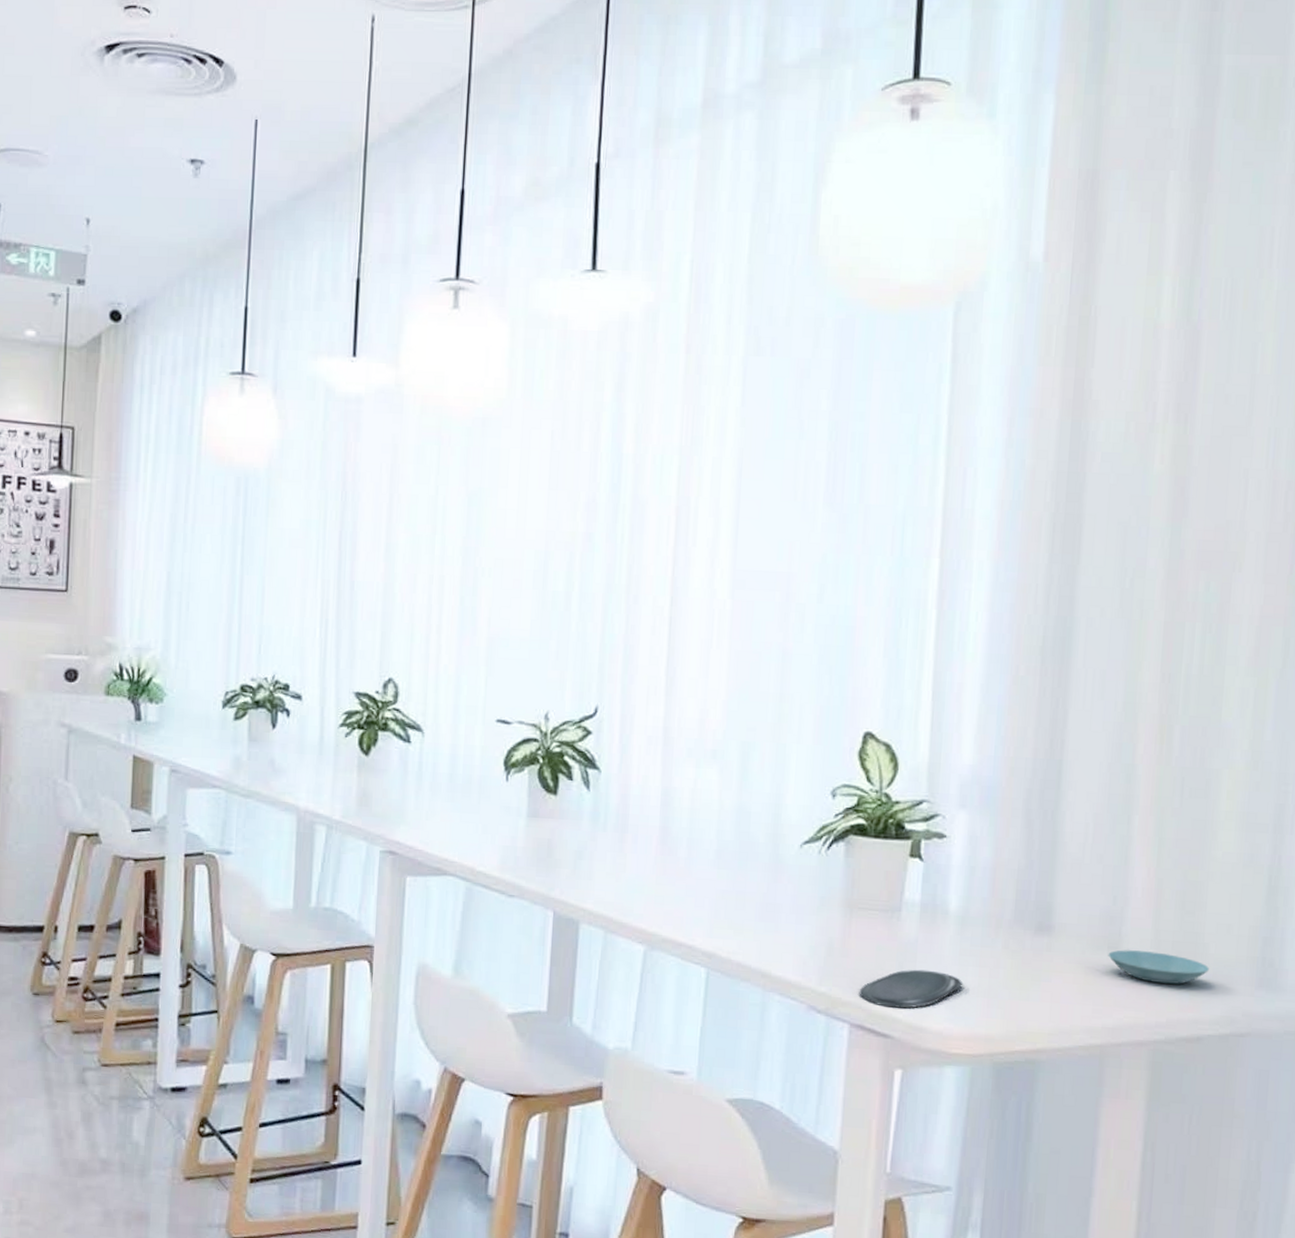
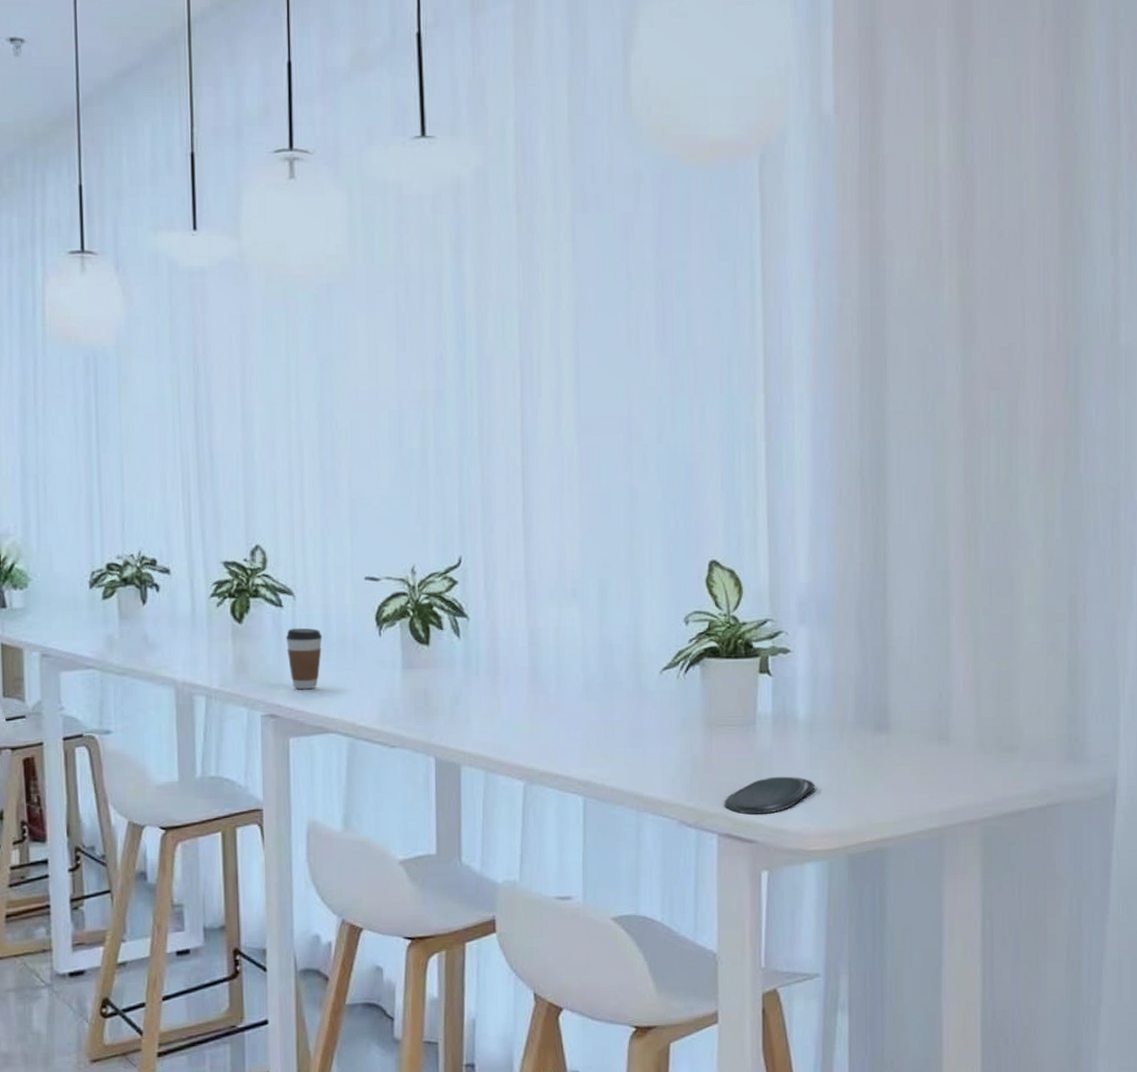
coffee cup: none [410,765,449,829] -> present [285,628,323,690]
saucer: present [1108,950,1209,985] -> none [939,738,1025,767]

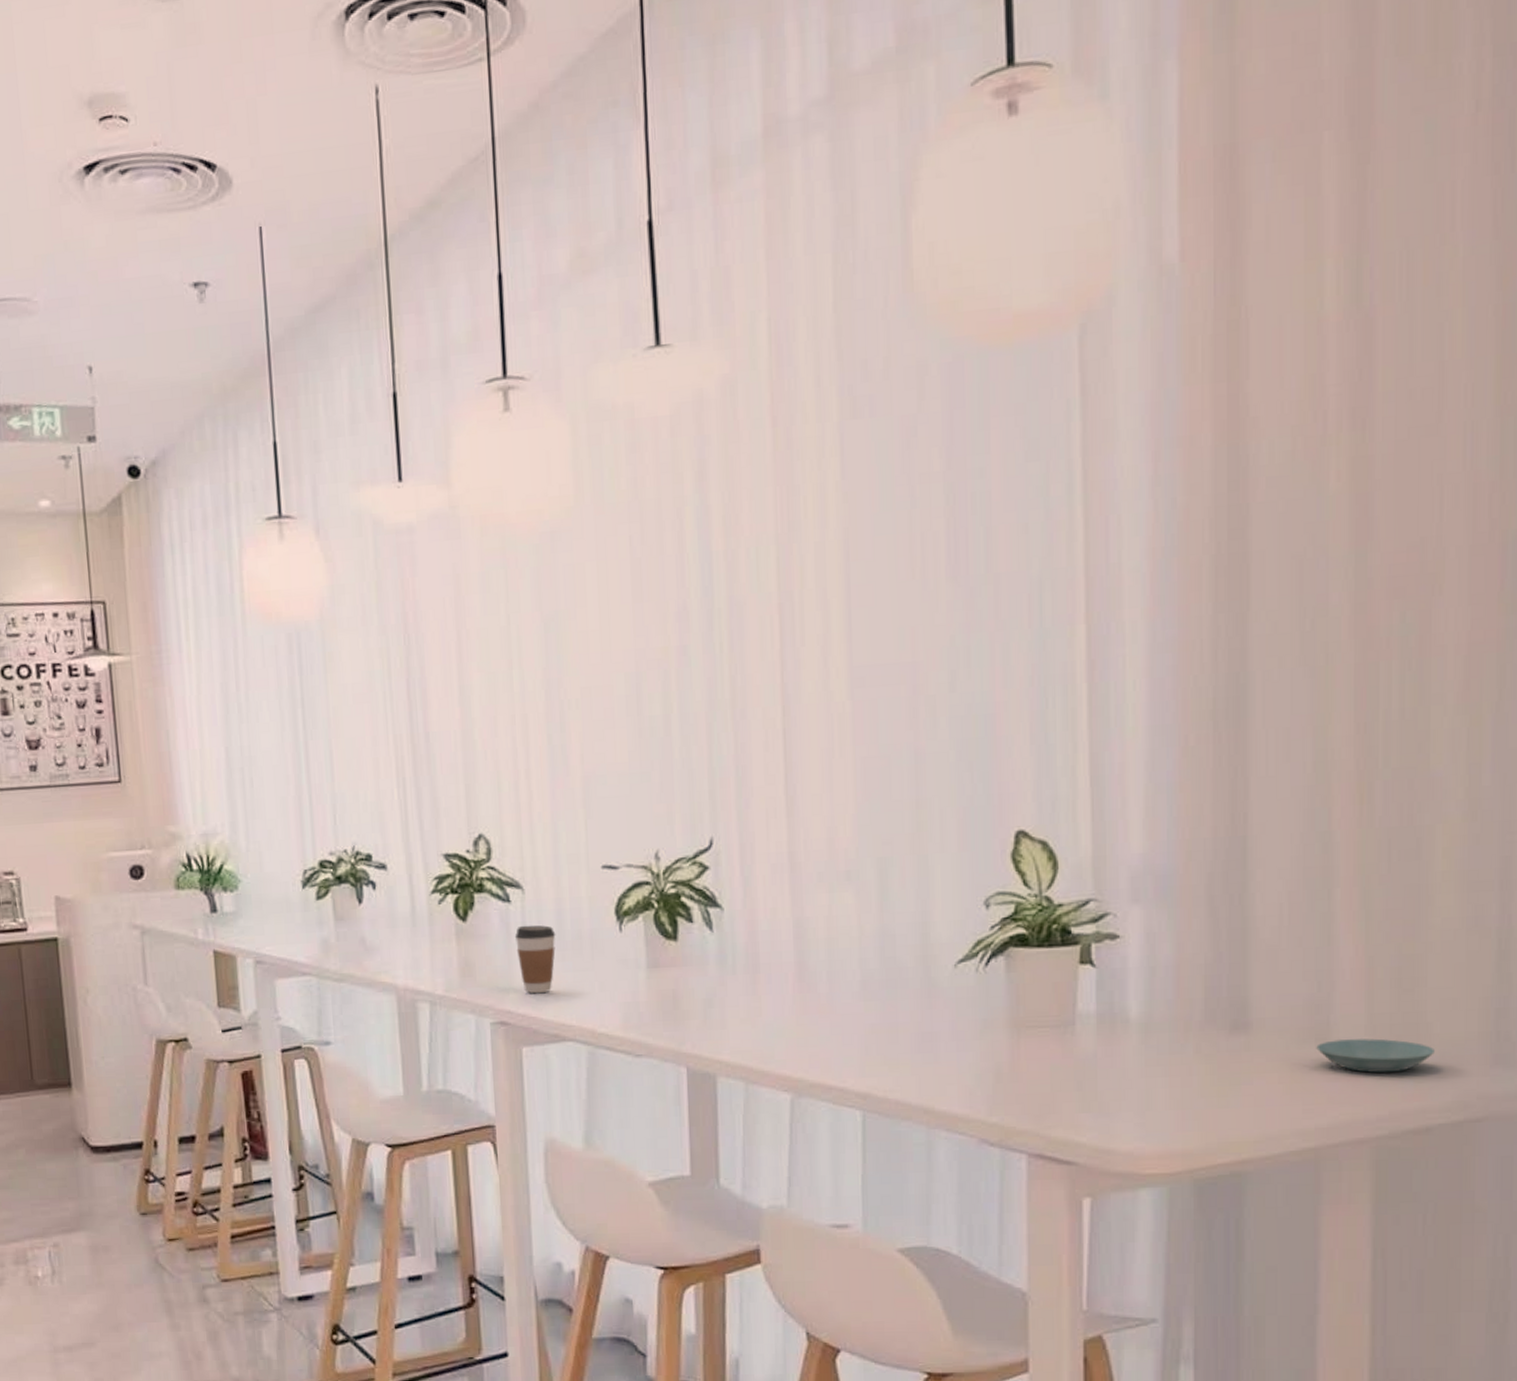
oval tray: present [724,776,816,815] -> none [1035,1086,1153,1132]
saucer: none [939,738,1025,767] -> present [1316,1038,1435,1074]

